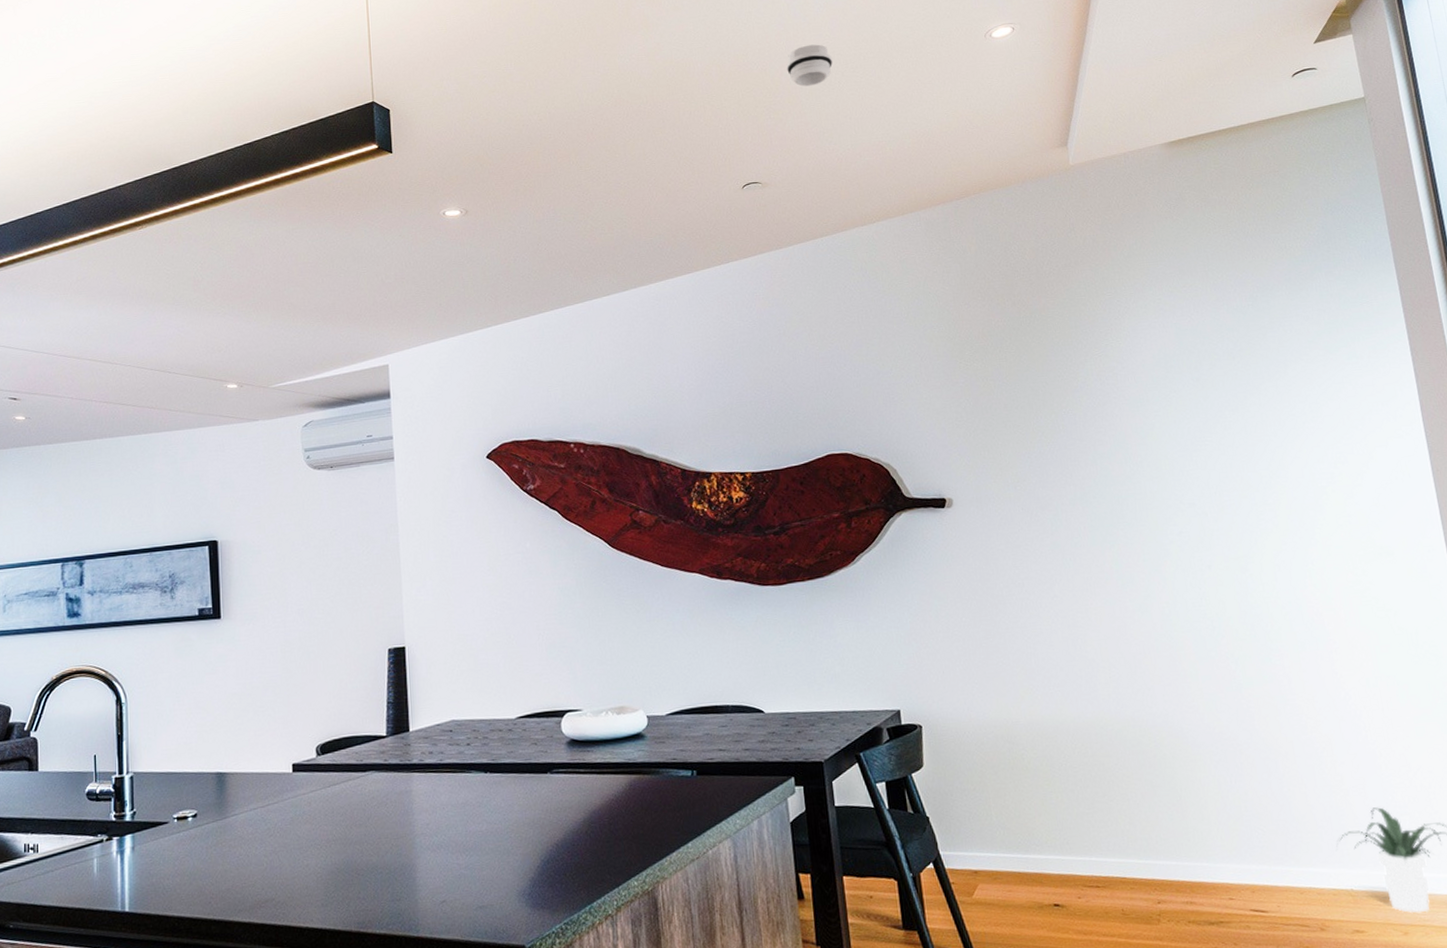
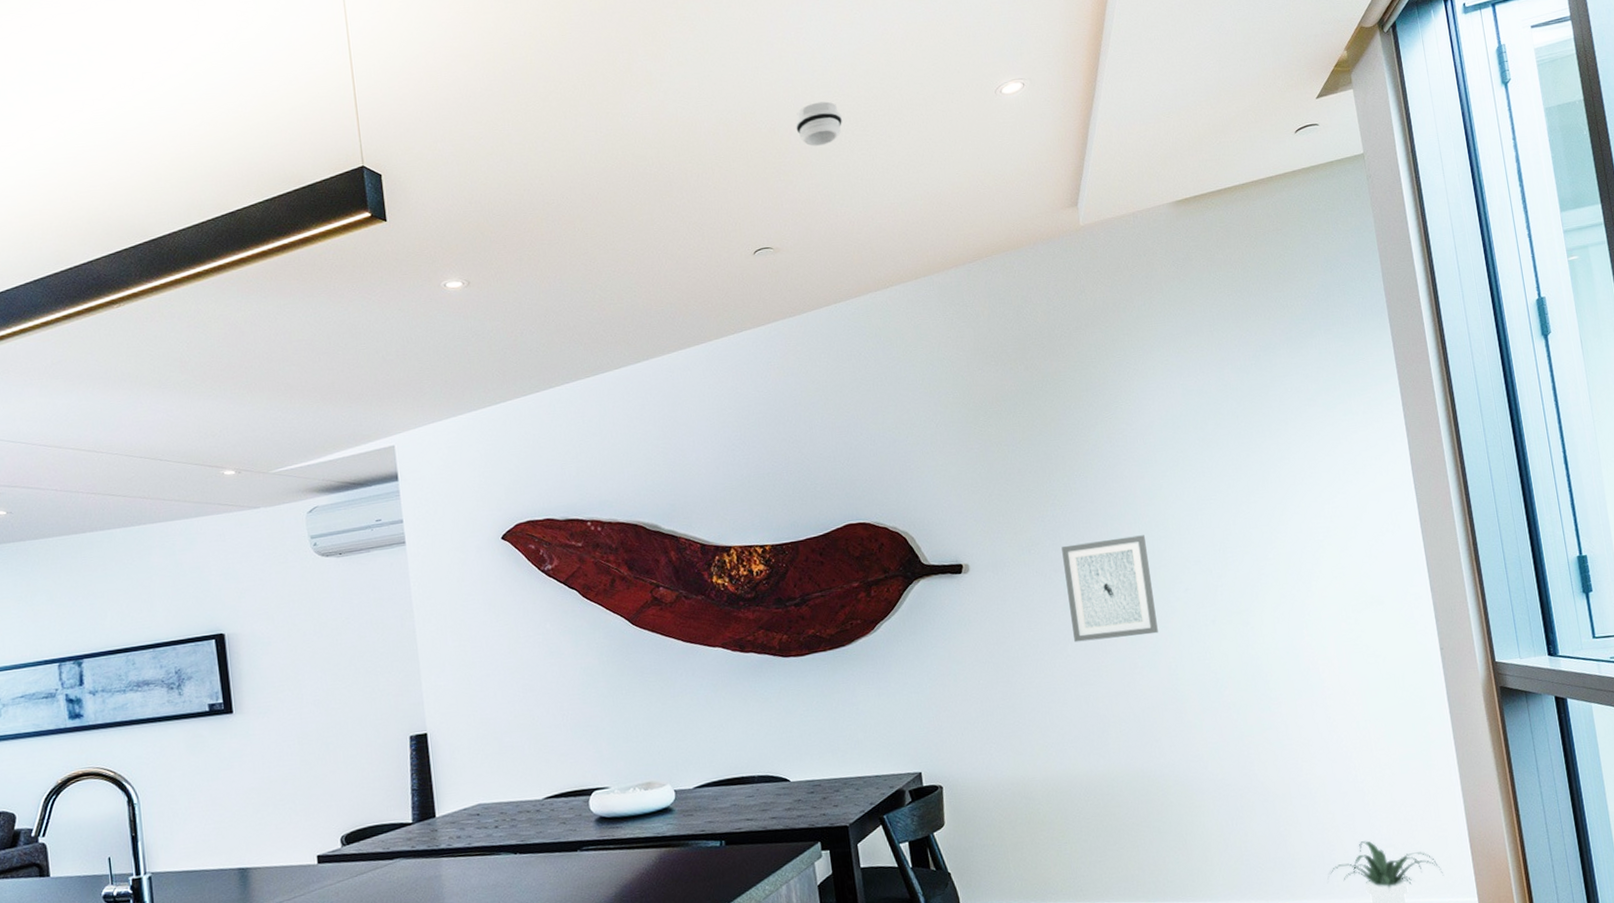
wall art: none [1049,475,1151,583] -> present [1061,535,1158,643]

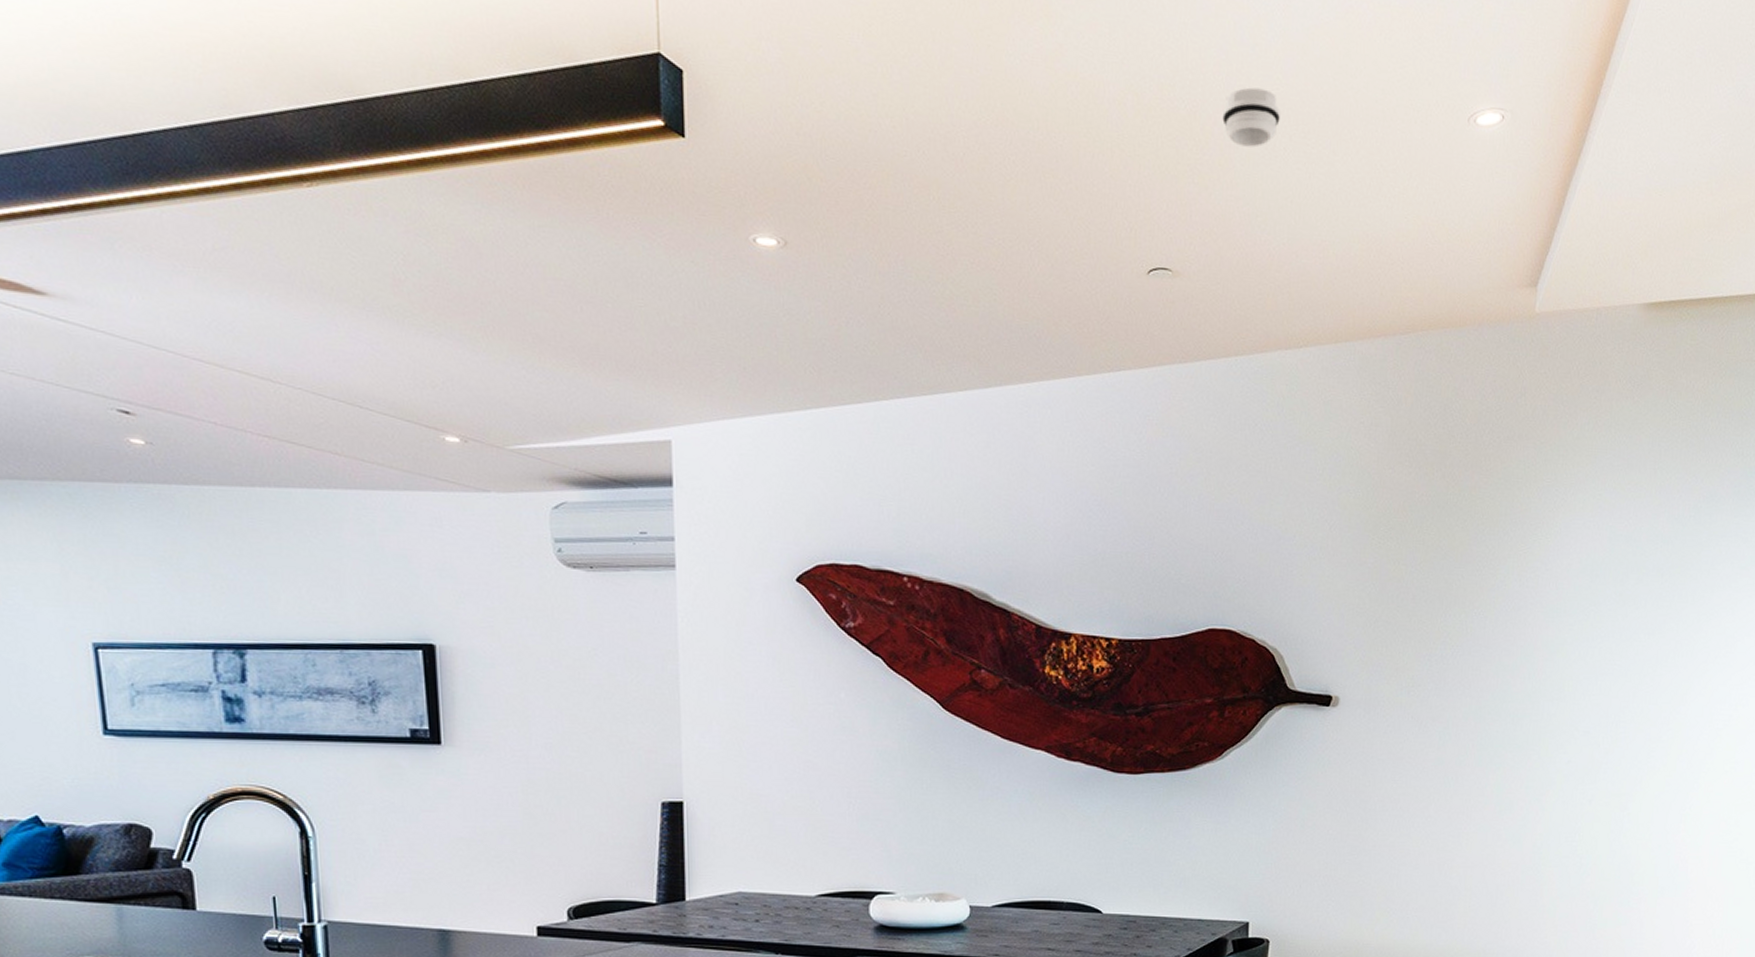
wall art: present [1061,535,1158,643] -> none [1439,692,1536,806]

